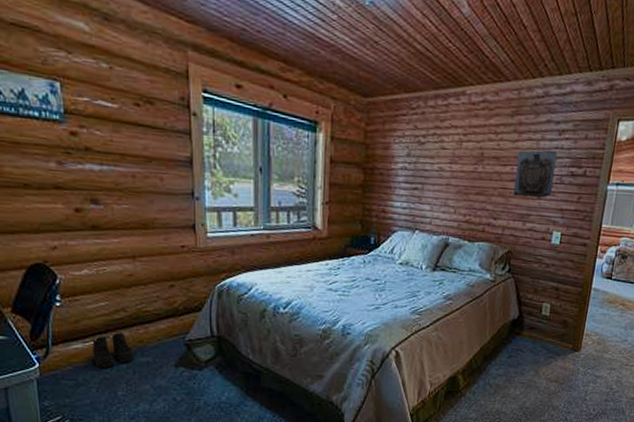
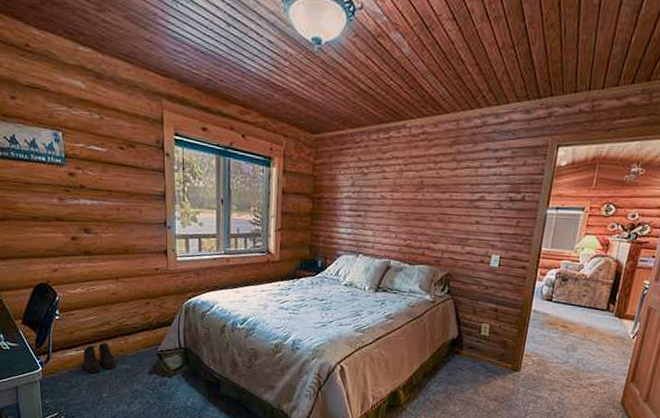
wall sculpture: present [513,150,558,198] -> none [452,177,496,223]

